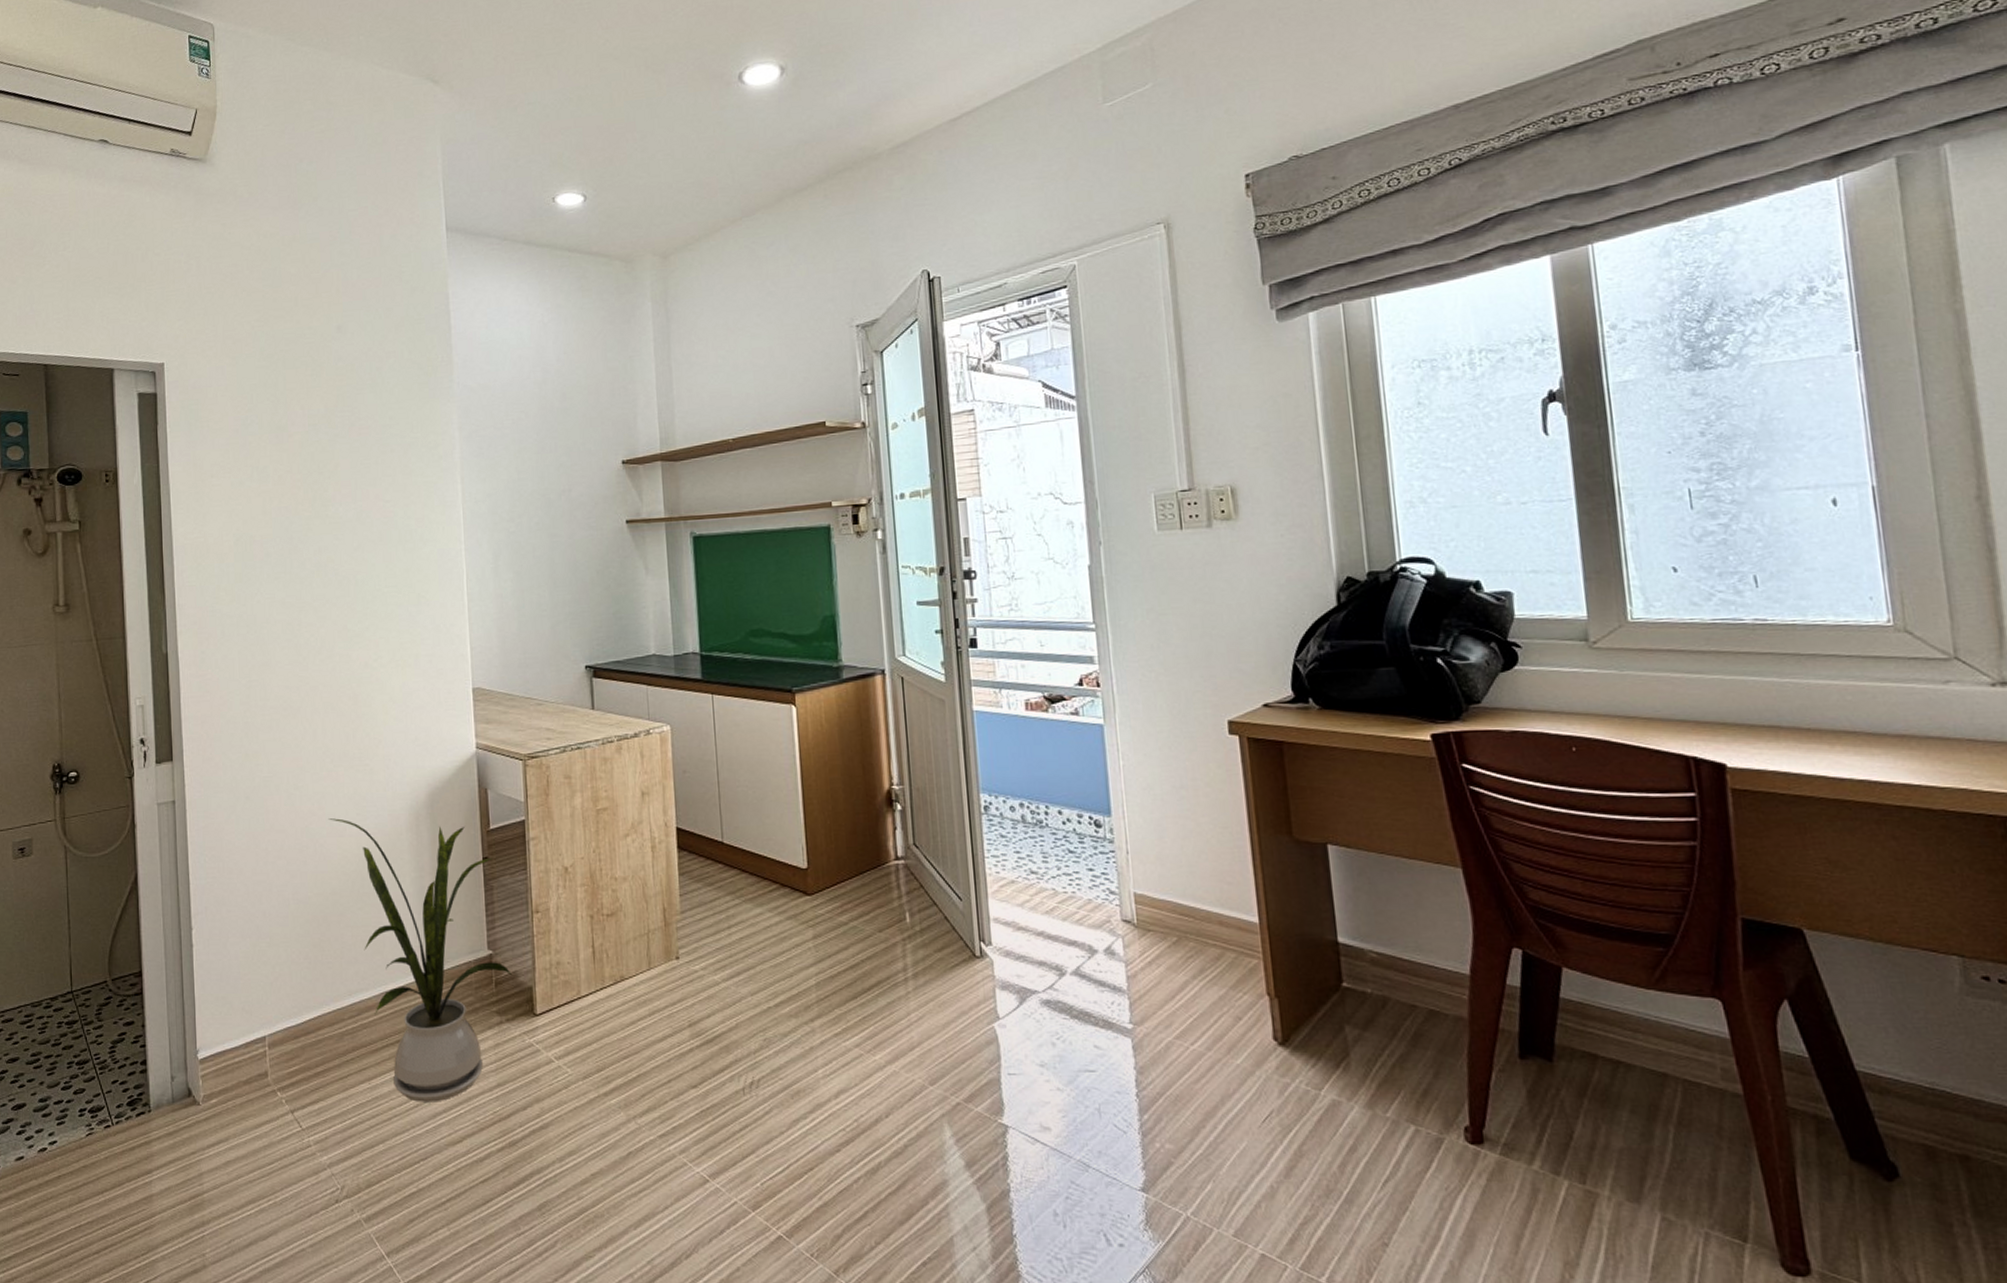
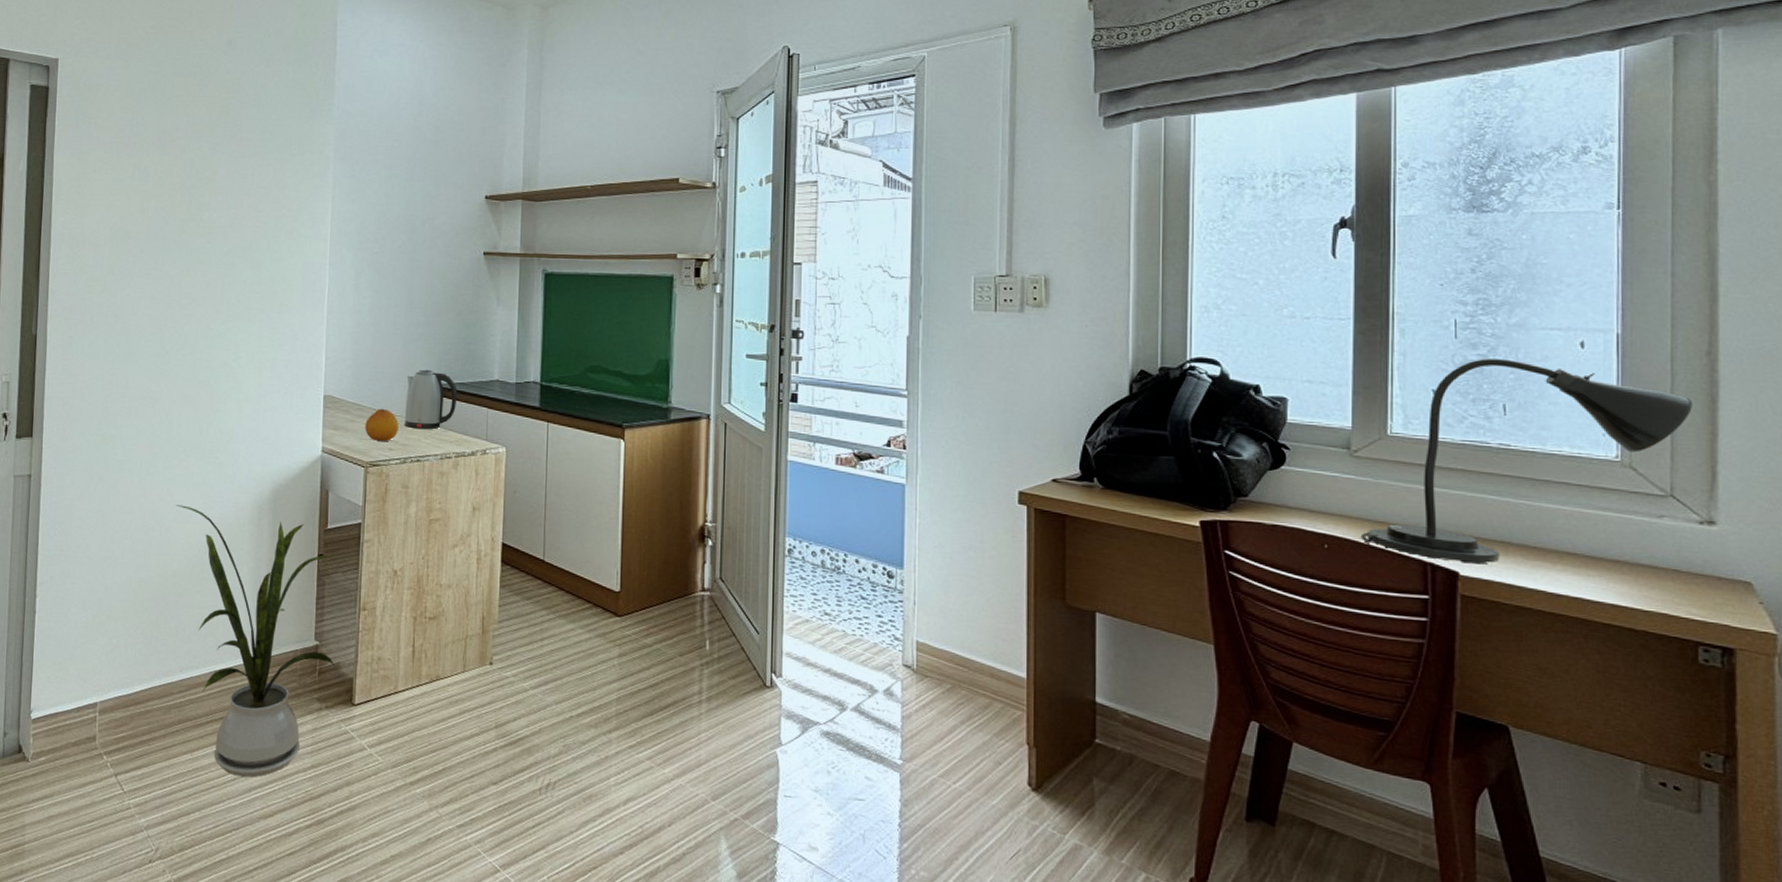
fruit: none [519,696,555,732] -> present [365,408,398,442]
kettle: none [558,650,614,714] -> present [405,369,458,429]
desk lamp: none [1612,526,1967,753] -> present [1362,358,1692,563]

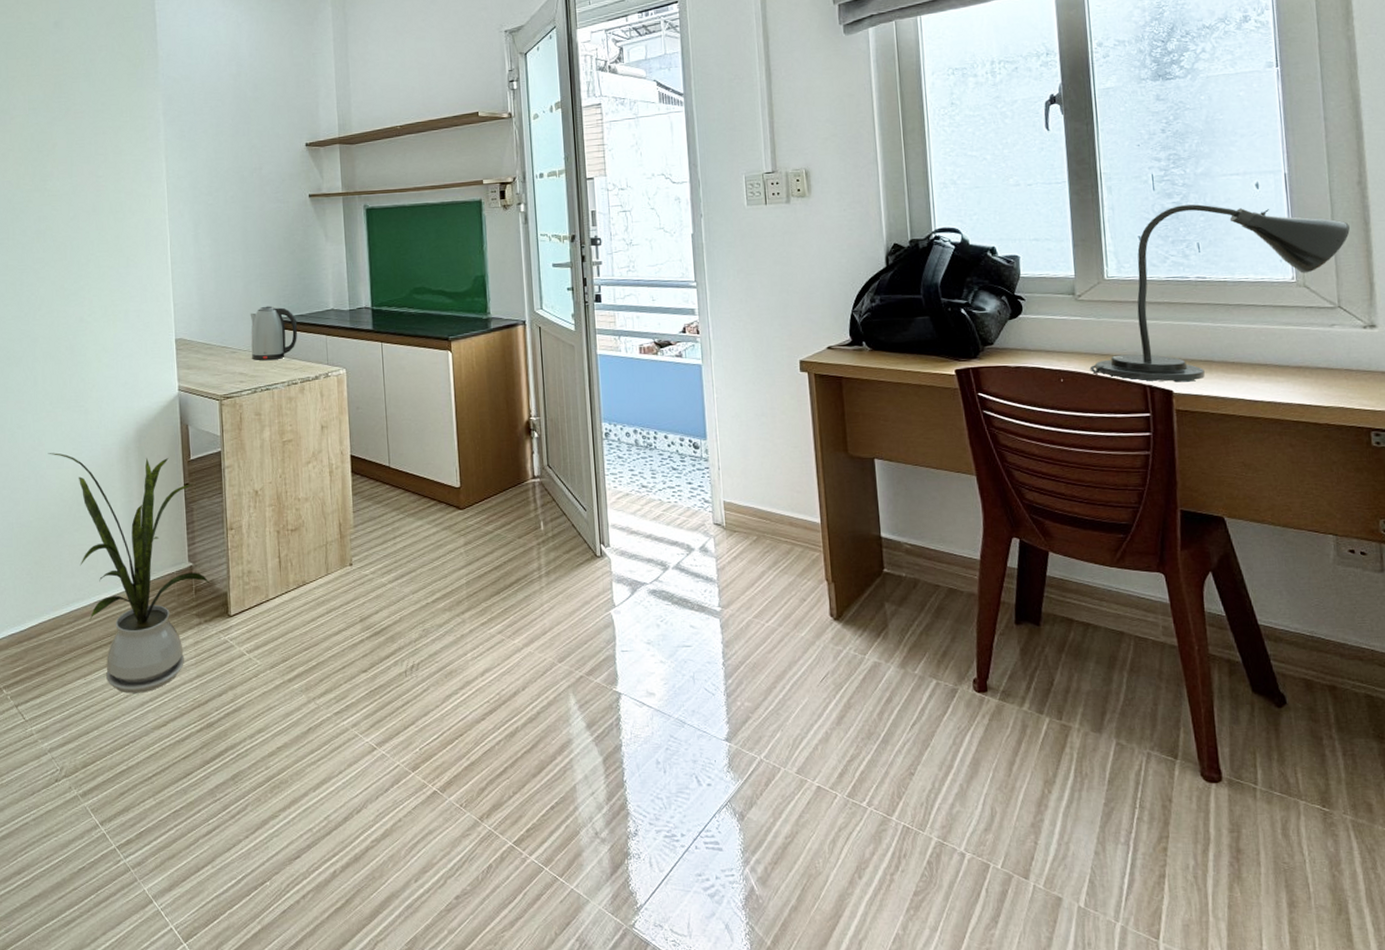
fruit: present [365,408,398,442] -> none [216,345,247,376]

